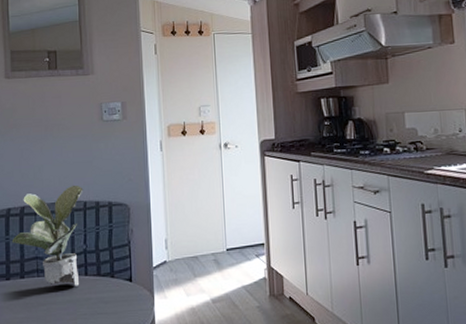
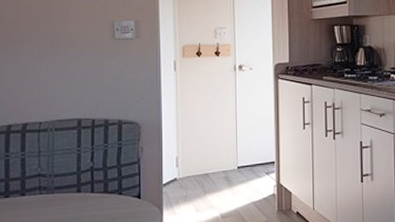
potted plant: present [11,185,83,286] -> none [11,102,92,203]

